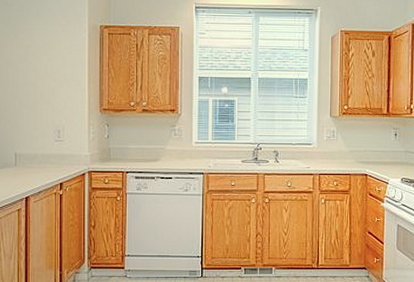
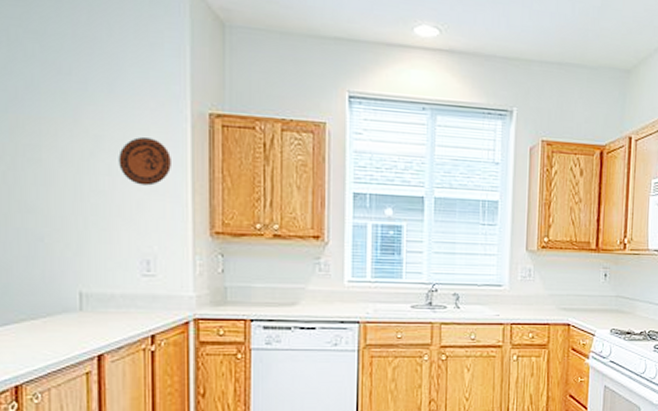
decorative plate: none [41,45,75,78] -> present [118,137,171,186]

